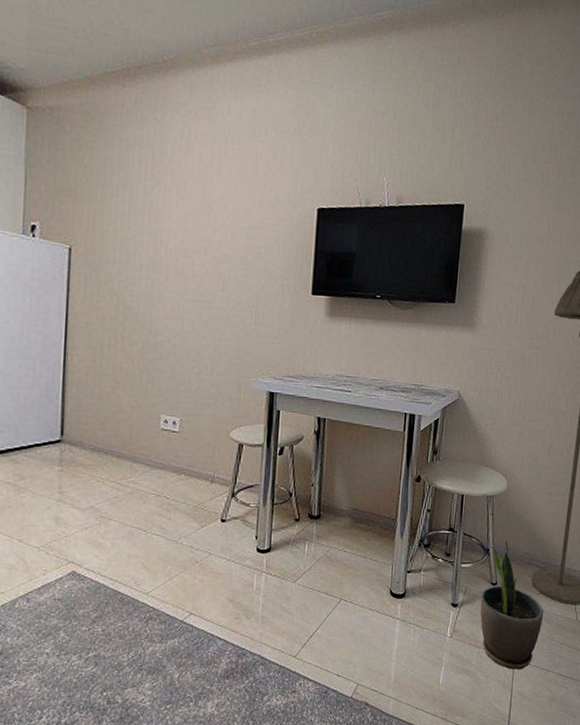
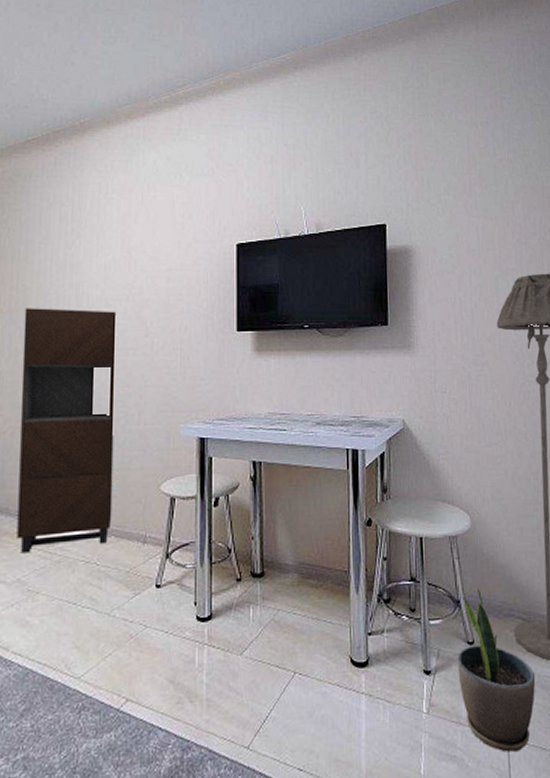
storage cabinet: none [91,251,195,484] -> present [17,308,117,554]

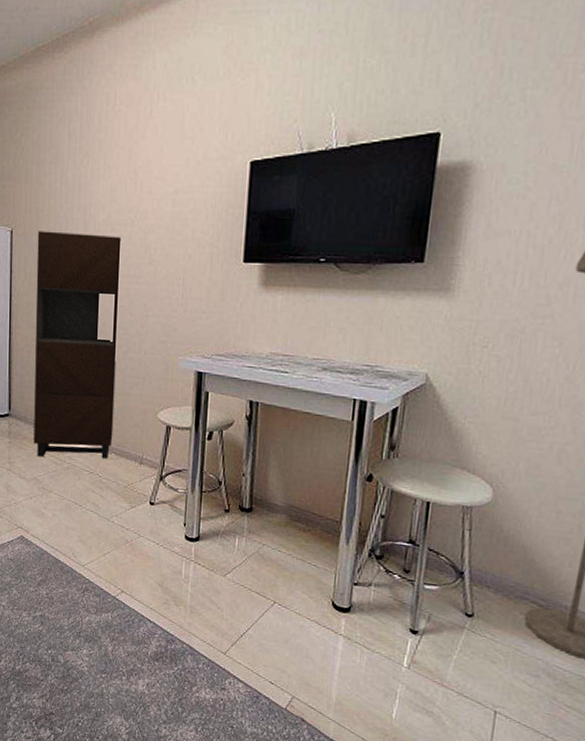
potted plant: present [457,588,536,752] -> none [448,564,543,726]

